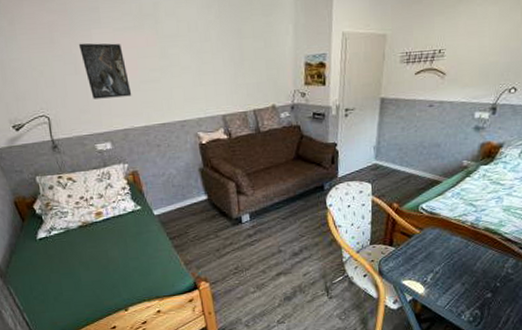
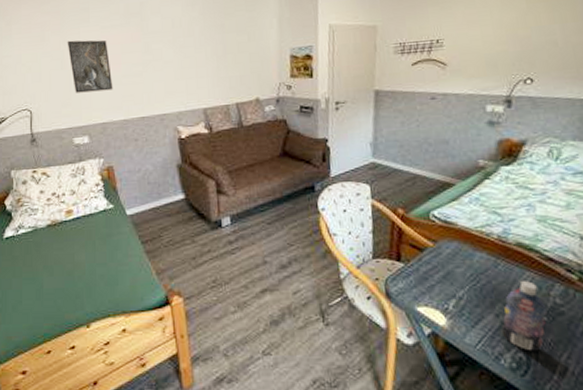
bottle: none [466,257,501,309] -> present [502,281,548,351]

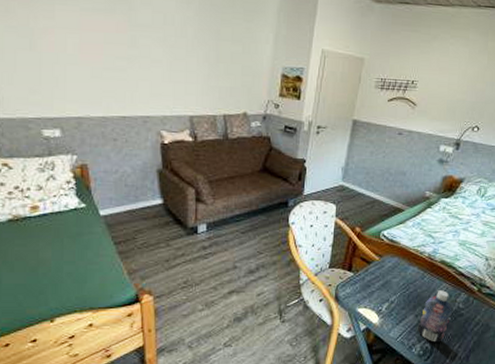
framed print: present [67,40,113,93] -> none [38,17,92,83]

